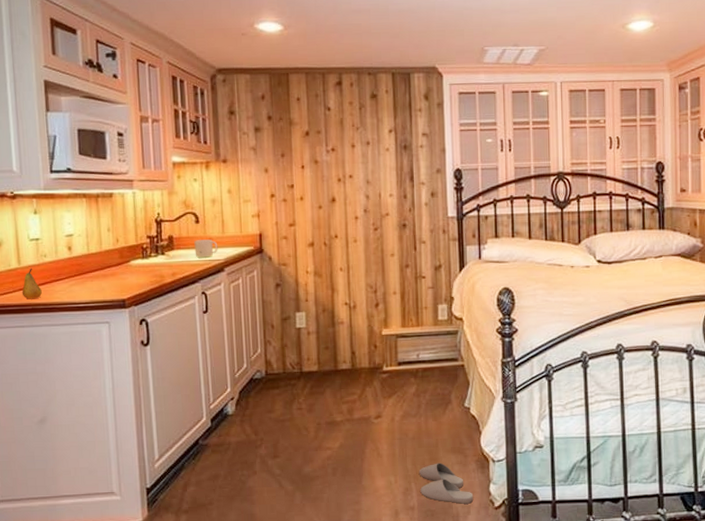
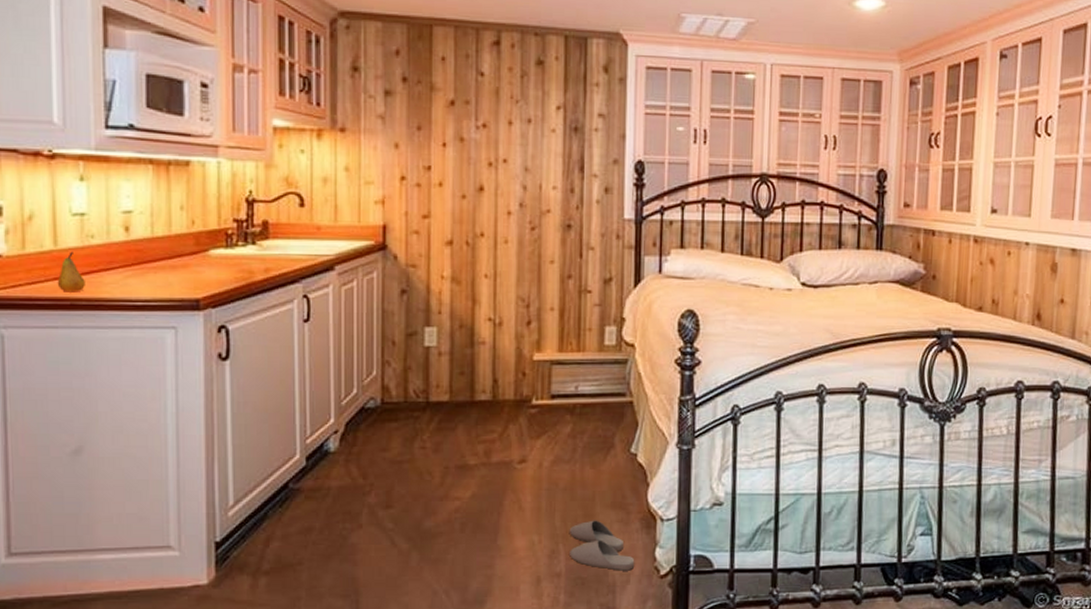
mug: present [194,239,218,258] -> none [296,228,328,252]

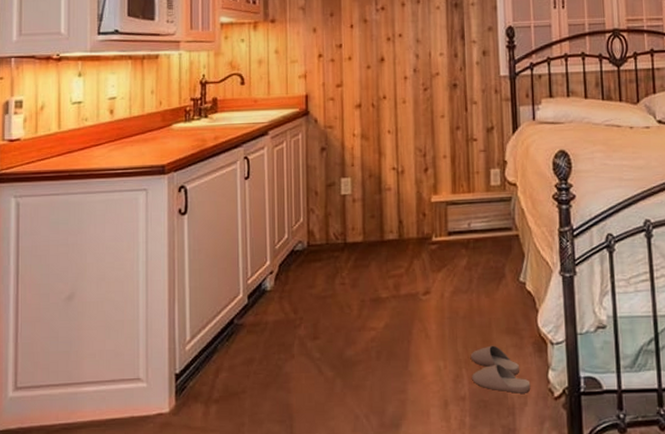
fruit: present [57,251,85,293] -> none [59,132,80,166]

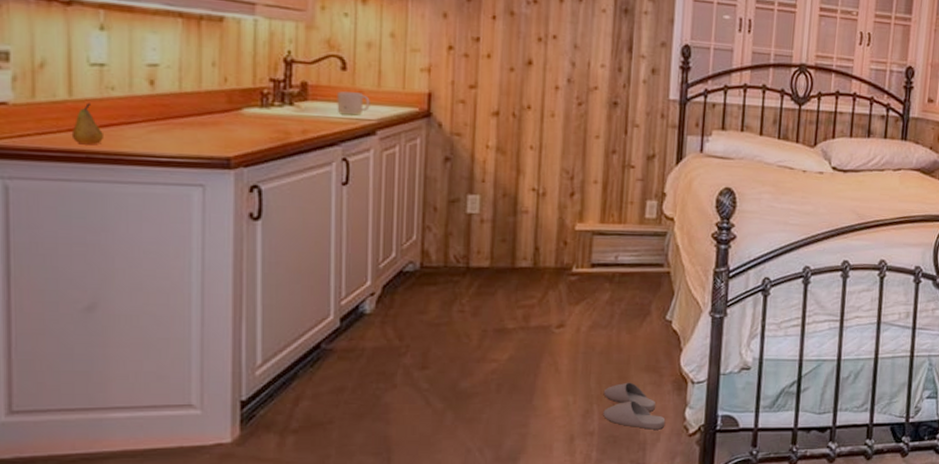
fruit: none [59,132,80,166] -> present [71,102,103,145]
mug: none [238,101,263,121] -> present [337,91,370,116]

